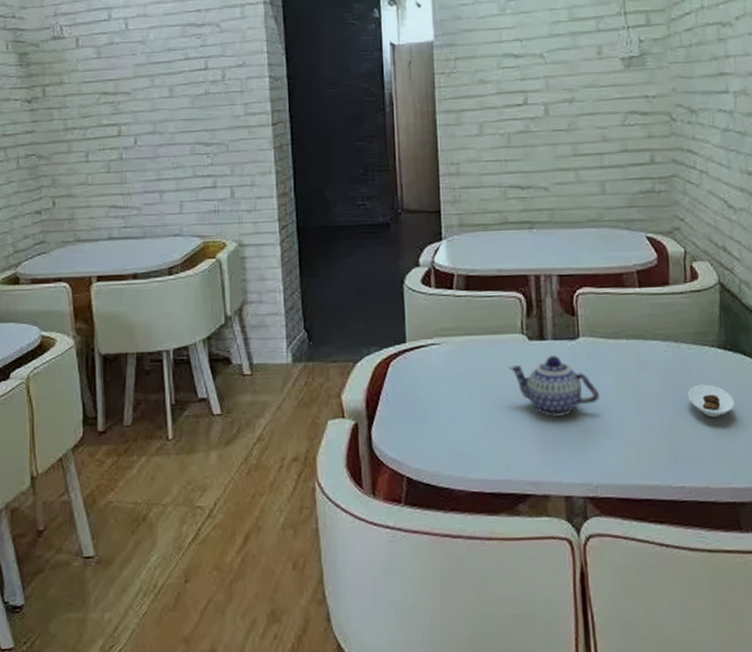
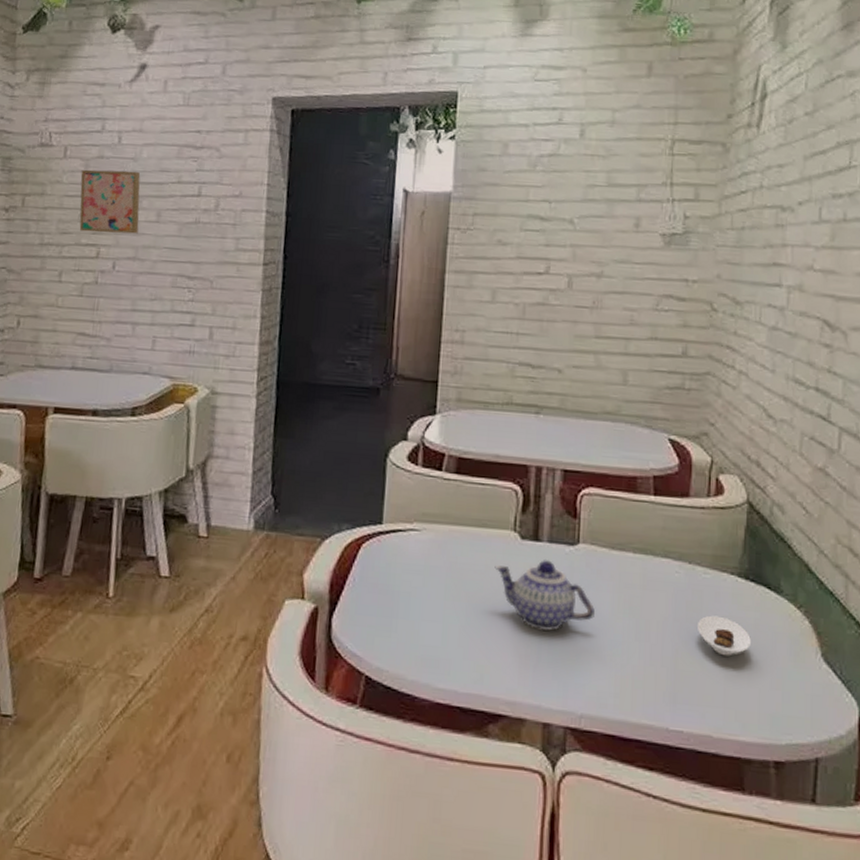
wall art: none [94,53,154,113] -> present [79,170,141,234]

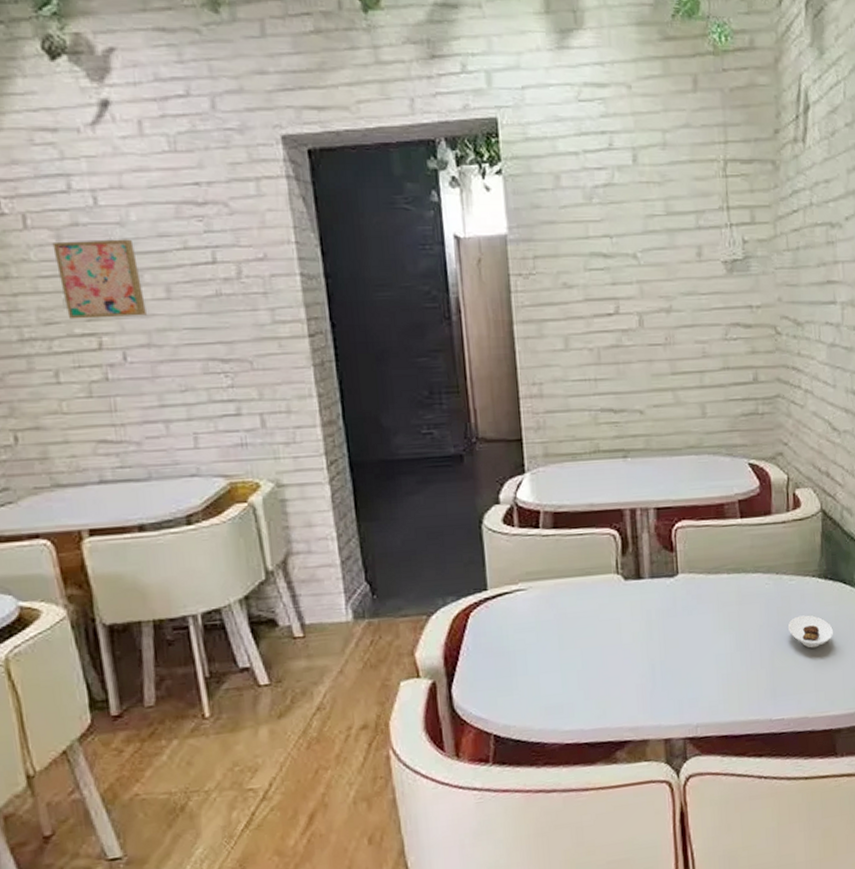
teapot: present [494,559,596,631] -> none [603,594,700,660]

